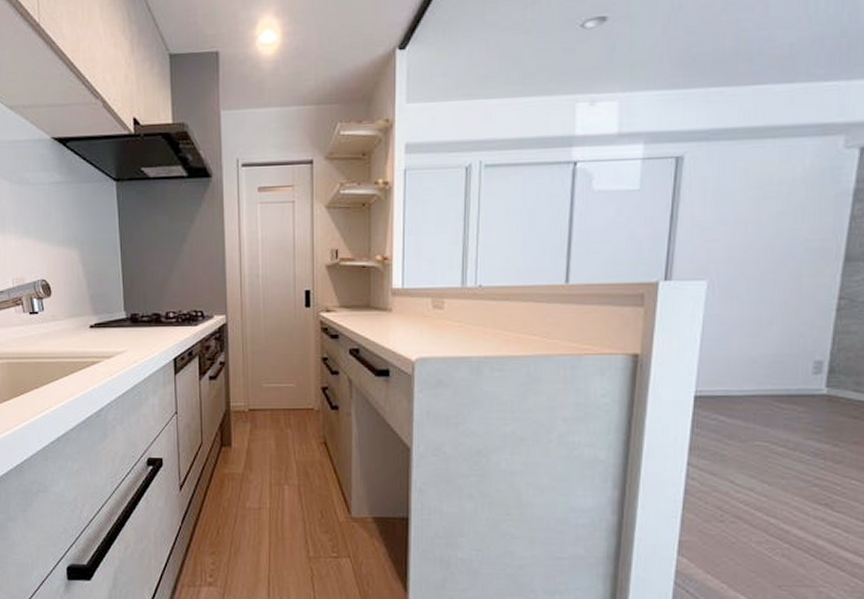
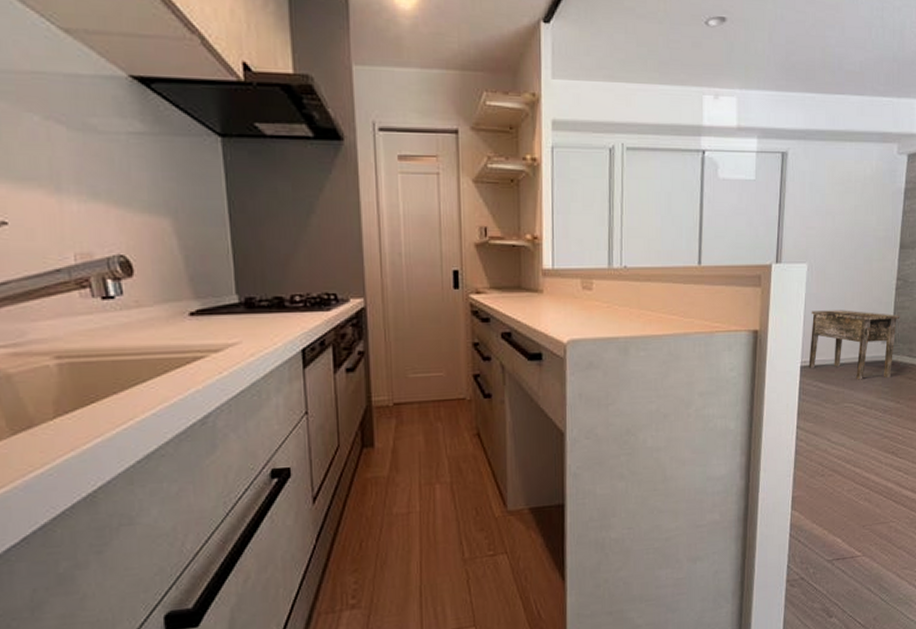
side table: none [705,333,843,416] -> present [808,310,900,380]

